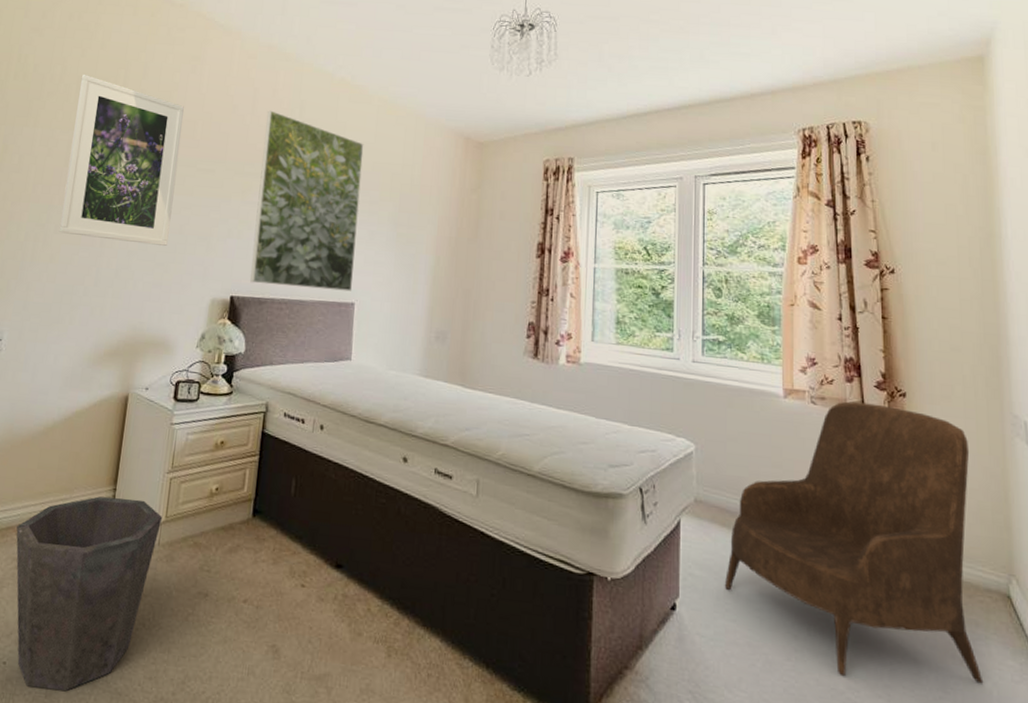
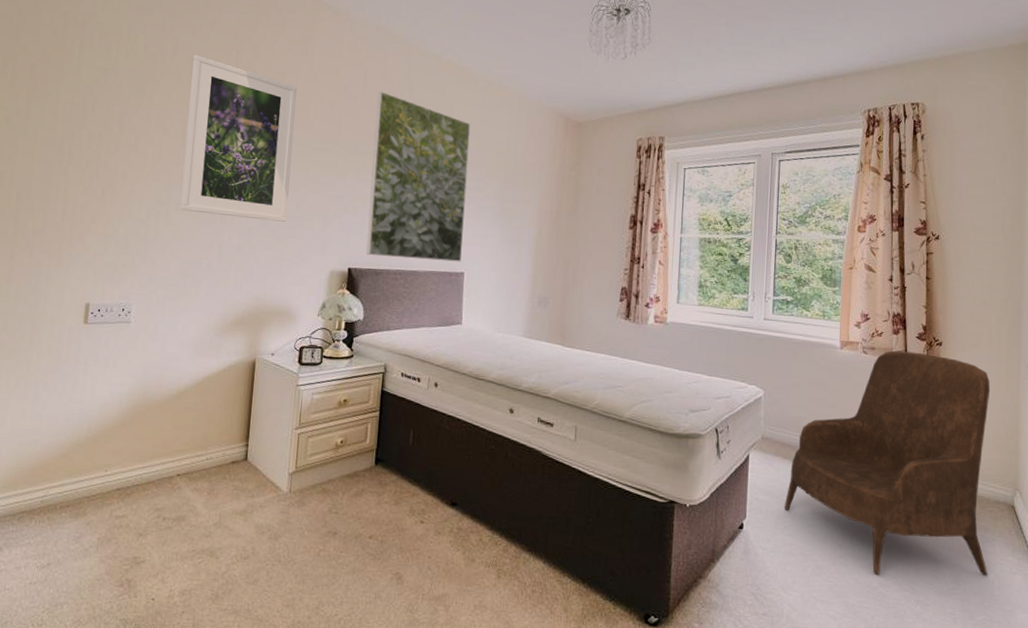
waste bin: present [16,496,163,691] -> none [156,452,293,620]

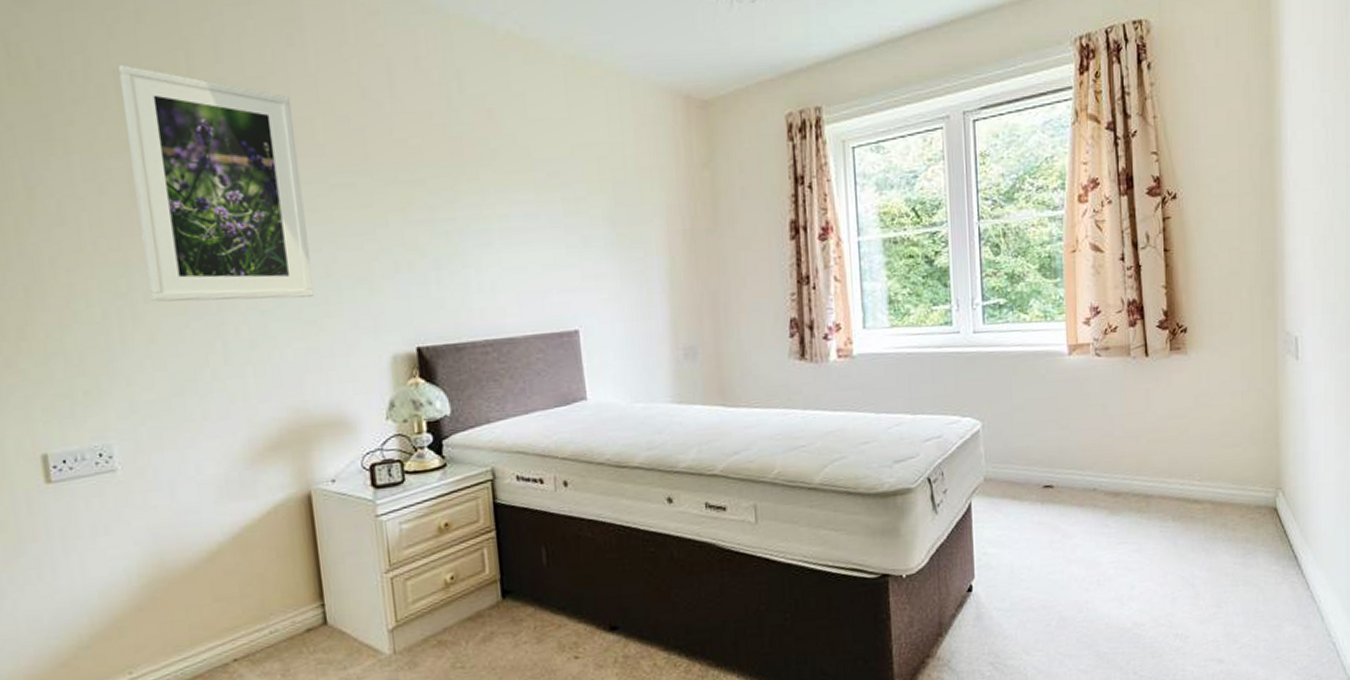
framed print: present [366,91,471,262] -> none [413,88,573,327]
armchair: present [784,350,991,576] -> none [1017,344,1252,615]

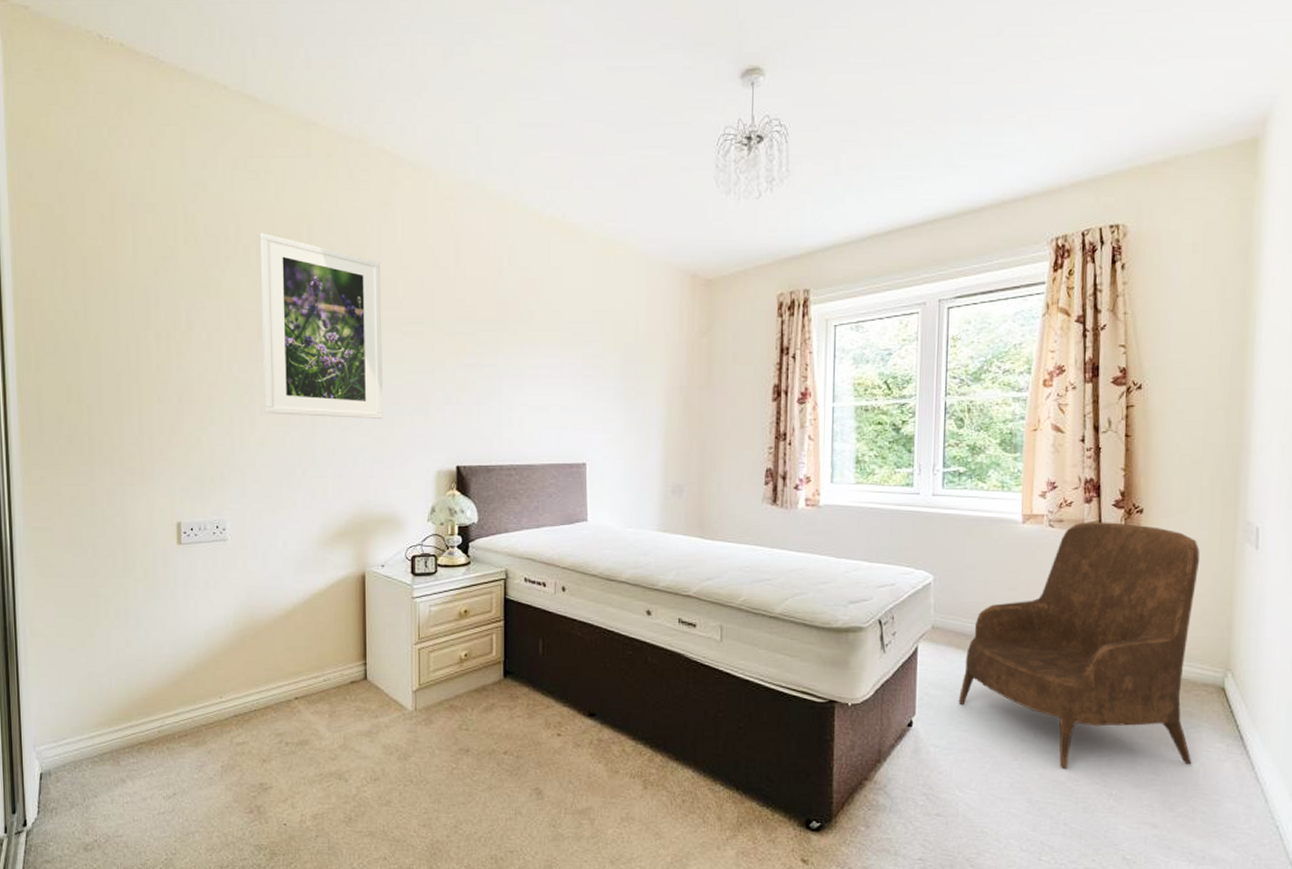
armchair: none [1017,344,1252,615] -> present [958,522,1200,768]

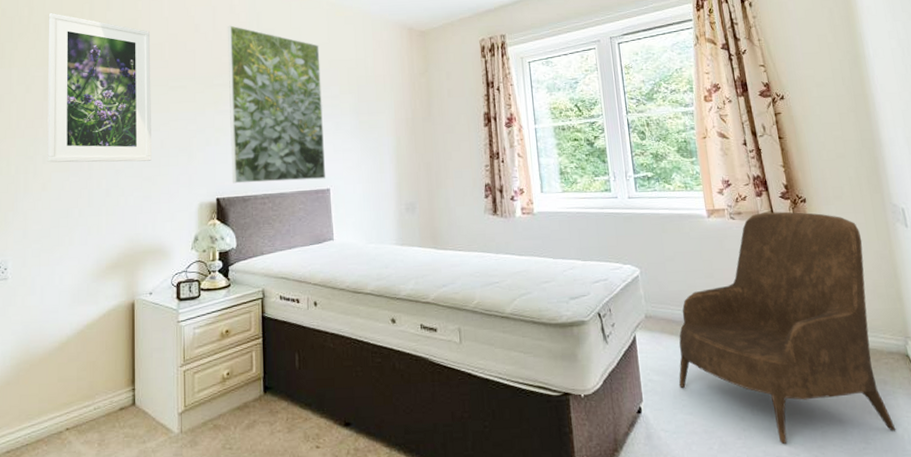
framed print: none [473,260,583,452] -> present [228,25,326,184]

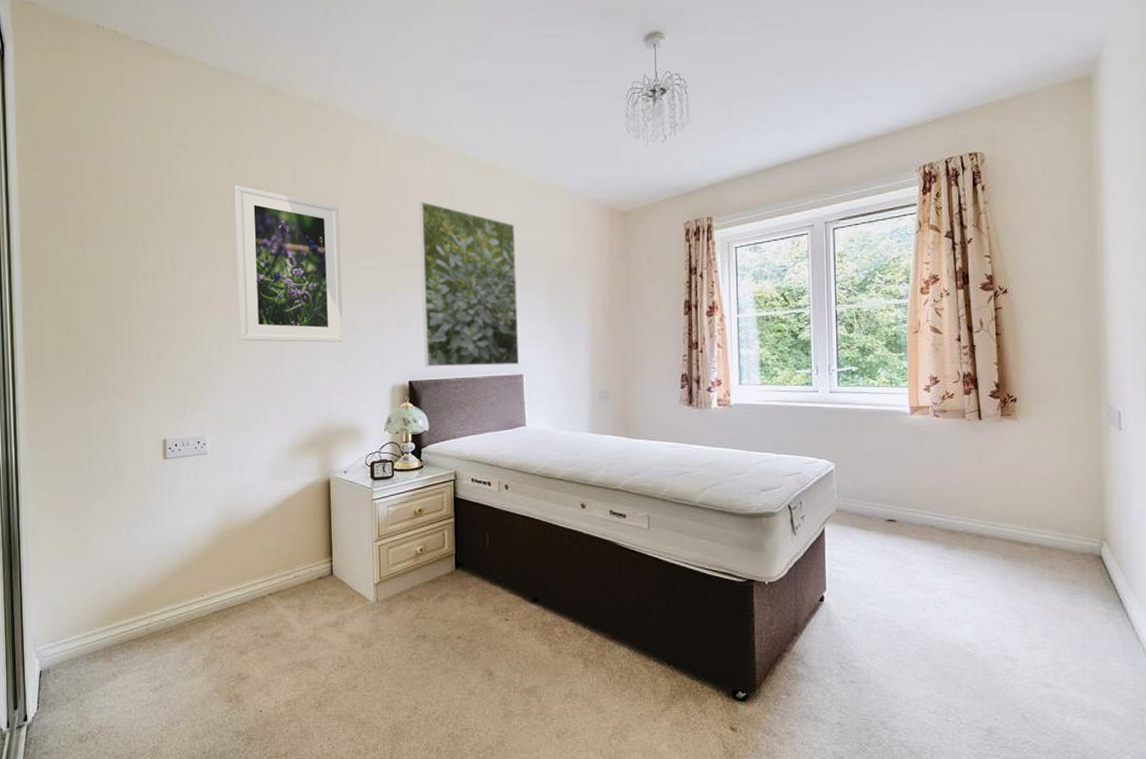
armchair: present [678,211,896,444] -> none [863,411,1078,635]

